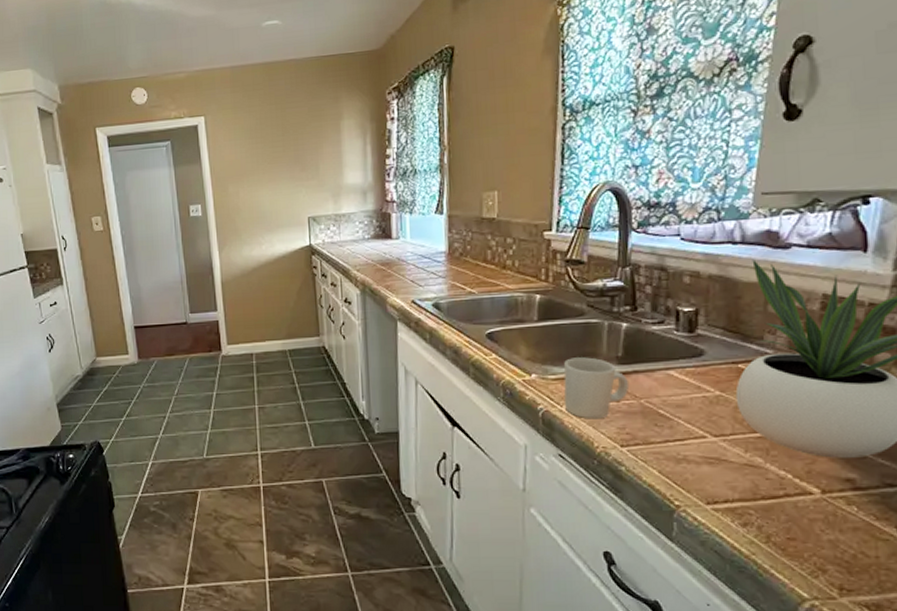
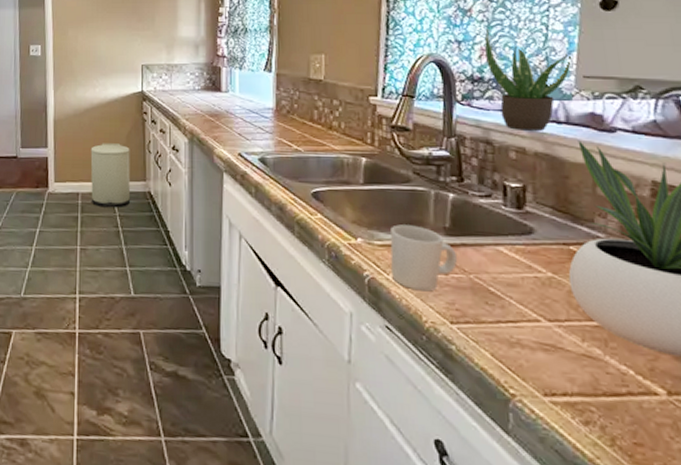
pedal bin: none [261,300,305,366] -> present [90,143,130,208]
potted plant: none [662,150,753,255] -> present [484,28,574,132]

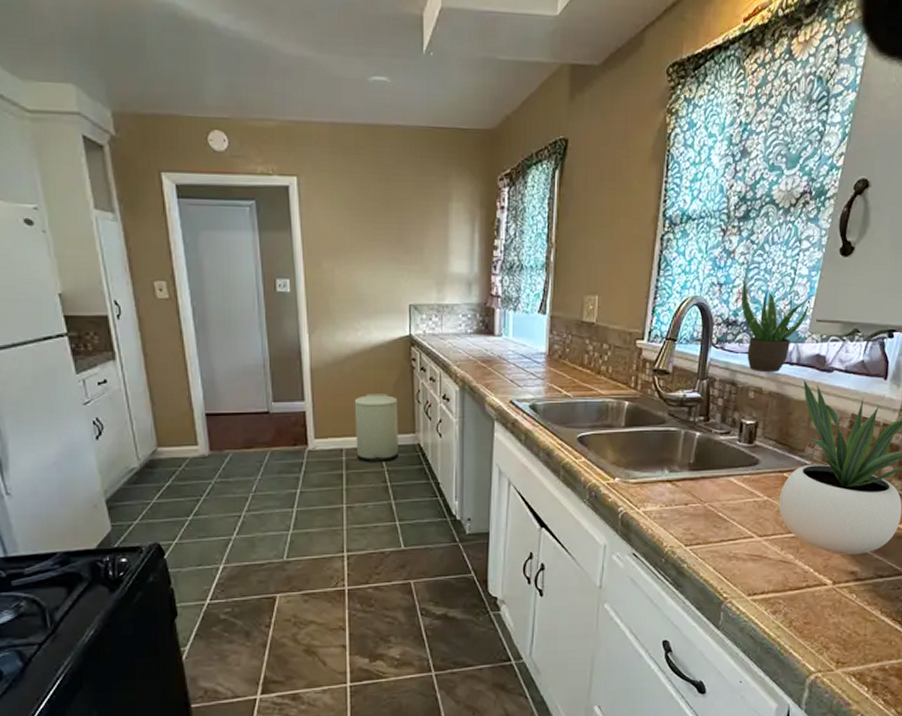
mug: present [390,224,458,292] -> none [641,463,697,521]

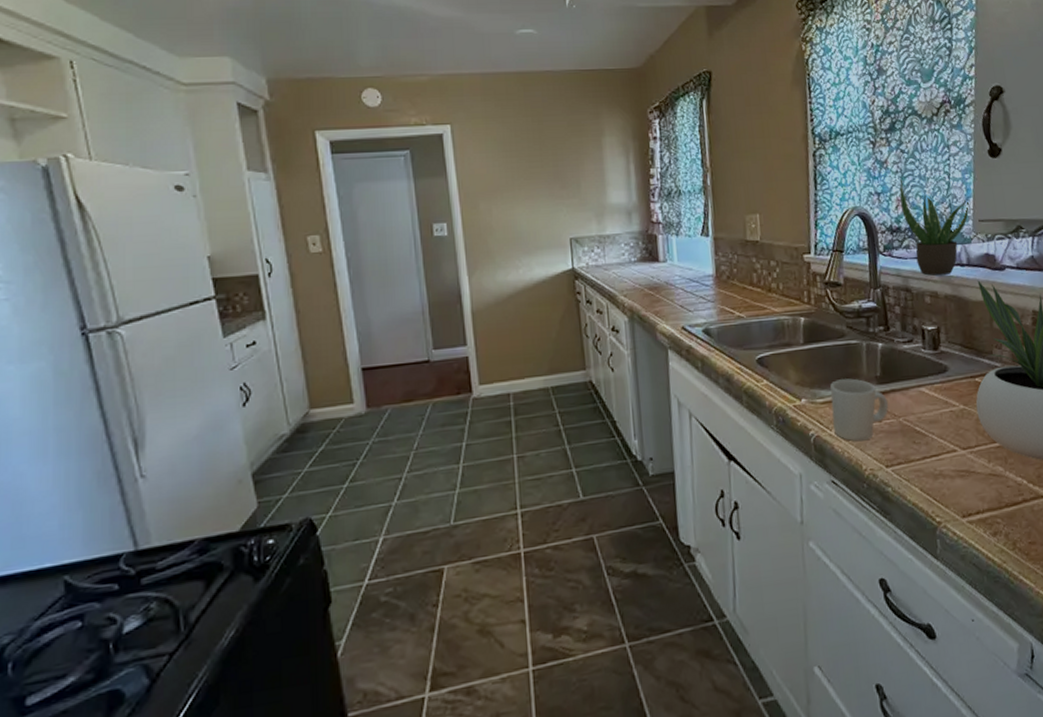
pedal bin: present [354,394,398,463] -> none [519,331,570,406]
mug: none [641,463,697,521] -> present [830,378,889,442]

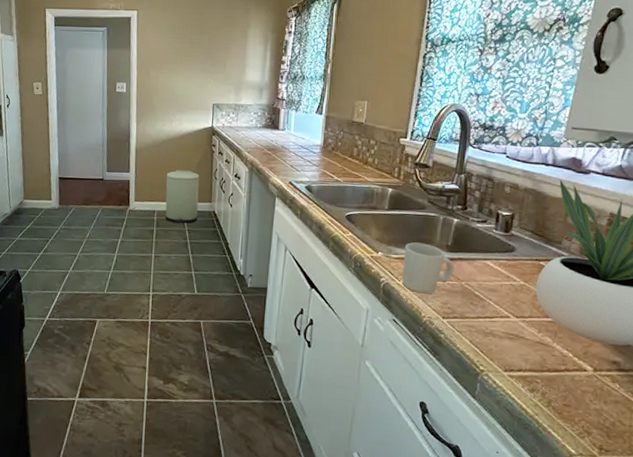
pedal bin: none [519,331,570,406] -> present [165,170,200,224]
potted plant: present [899,179,970,277] -> none [498,84,567,172]

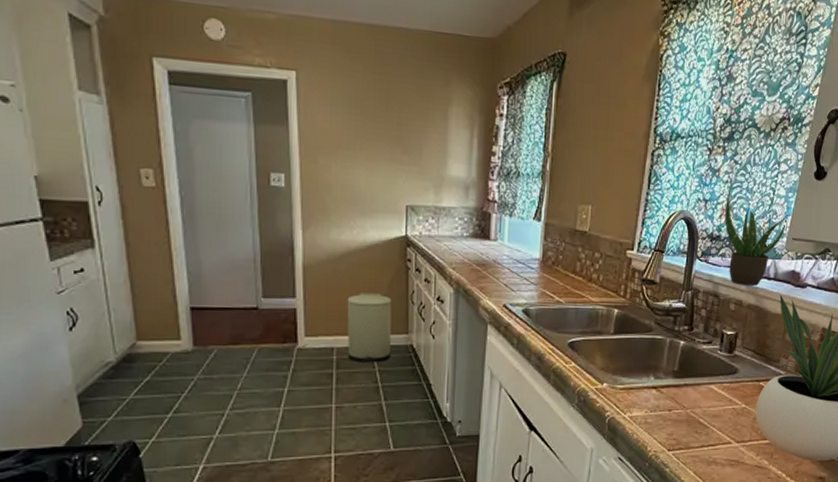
mug: present [401,242,455,294] -> none [627,370,680,426]
potted plant: none [498,84,567,172] -> present [724,189,789,287]

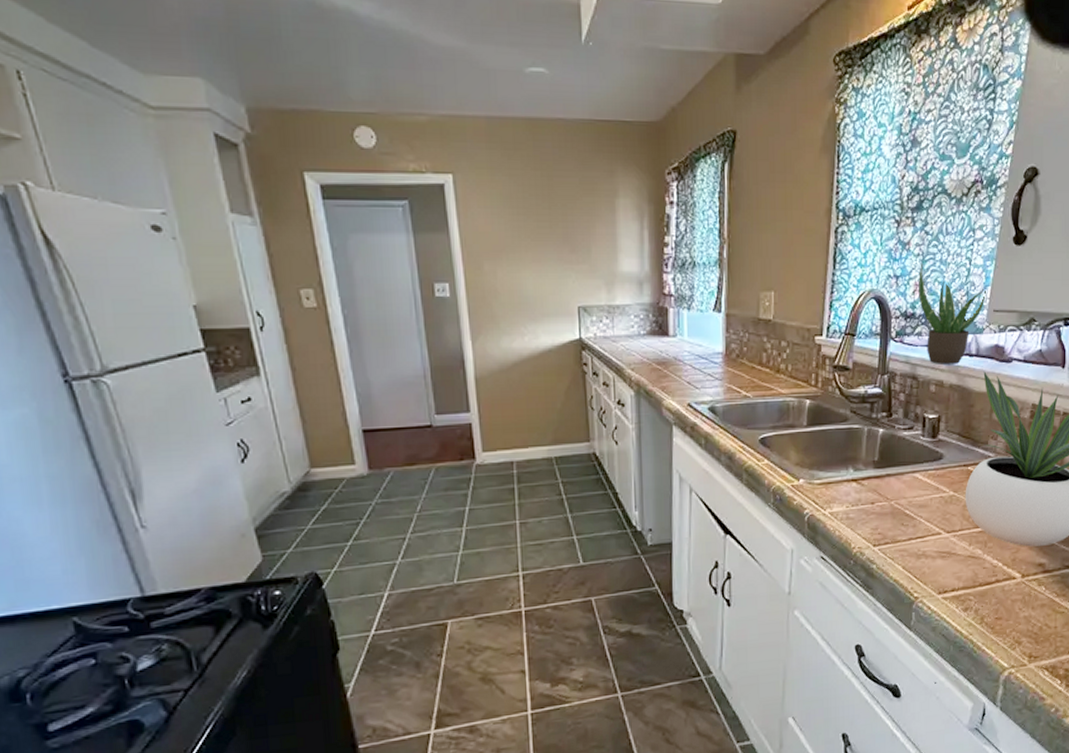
pedal bin: present [347,293,392,363] -> none [523,401,573,475]

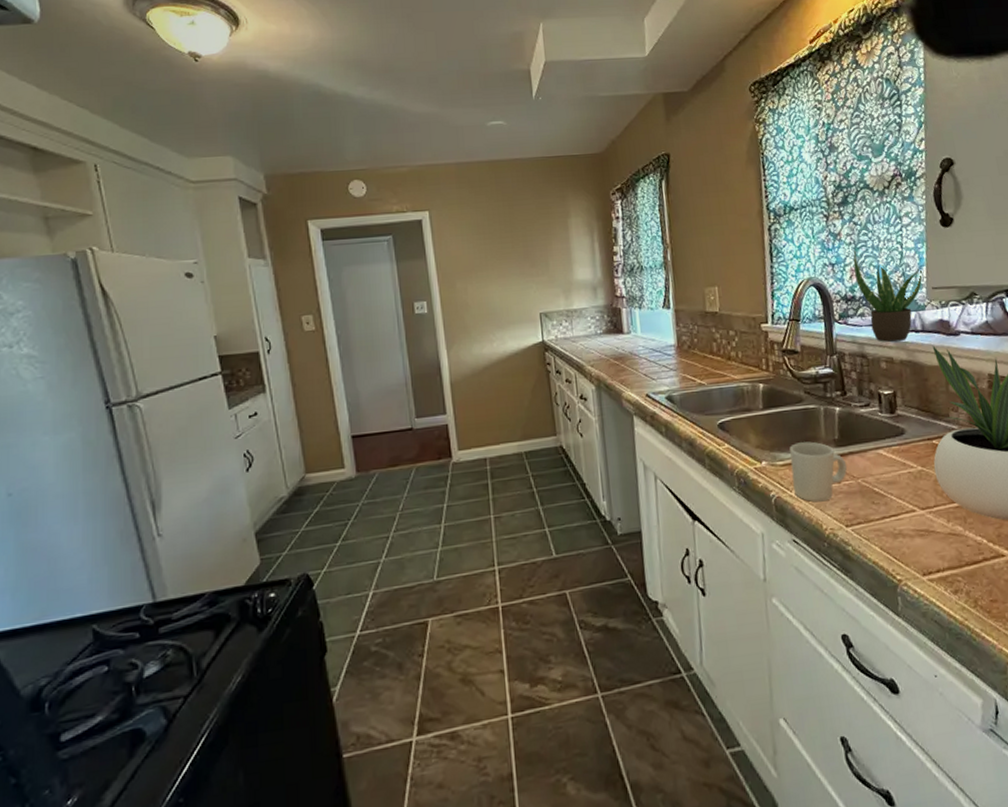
mug: none [827,462,883,522] -> present [789,441,848,502]

